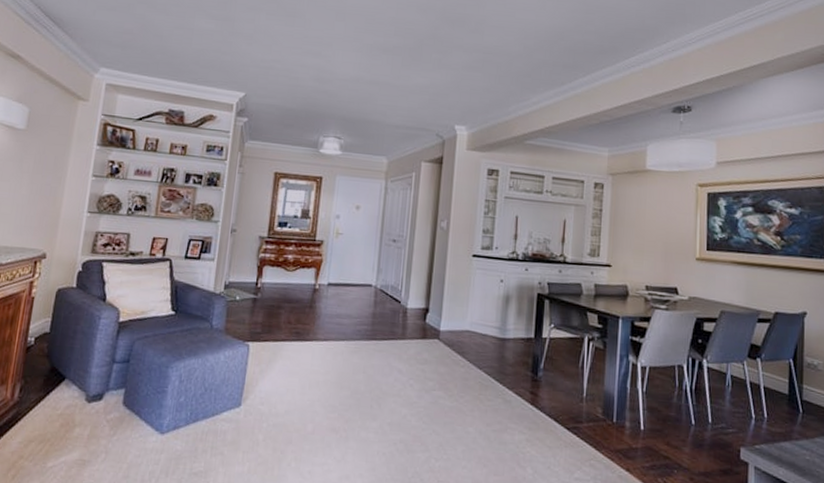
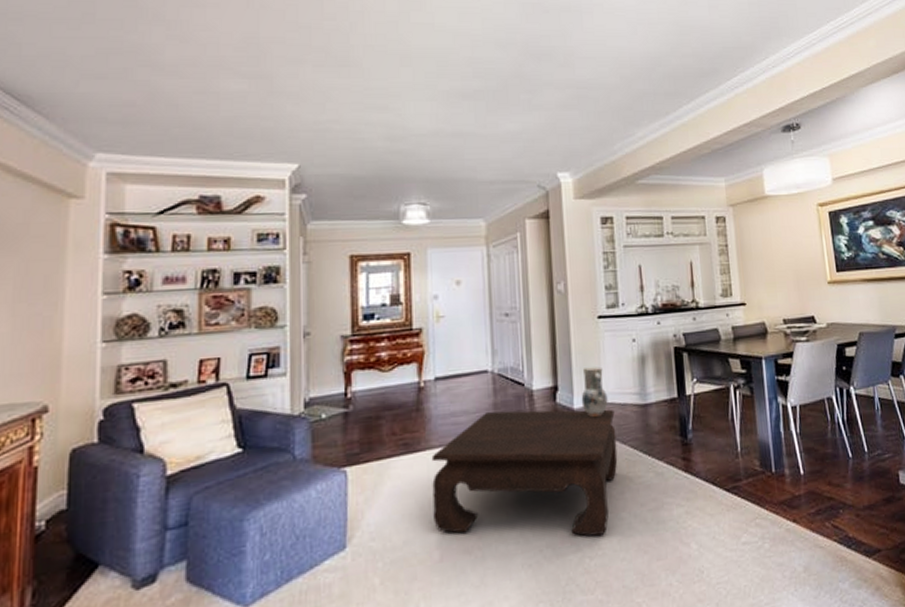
coffee table: none [311,319,475,442] -> present [431,409,618,536]
vase: none [447,297,471,341] -> present [581,366,608,417]

